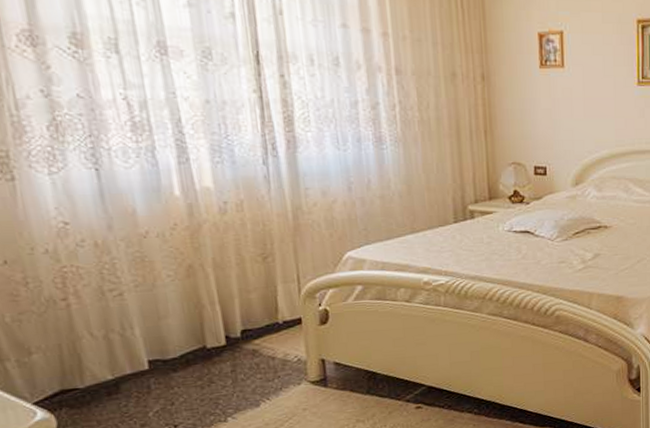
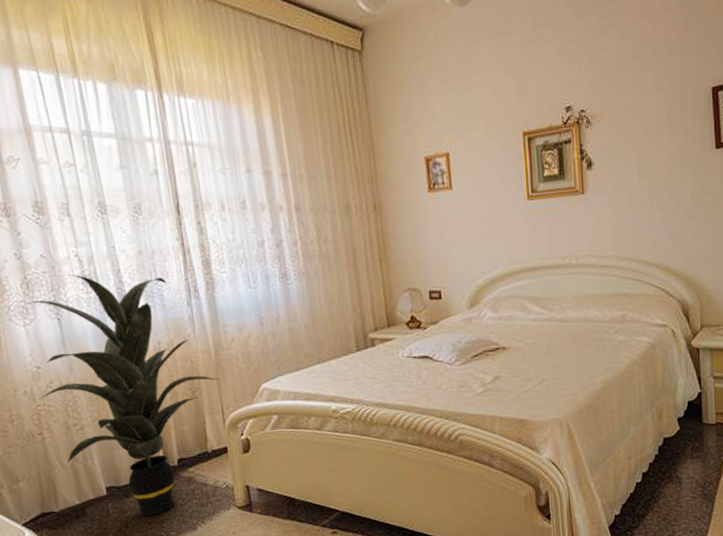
indoor plant: none [55,119,296,393] -> present [27,274,219,517]

